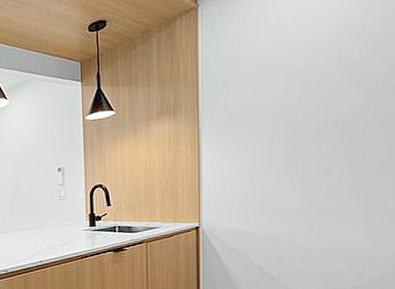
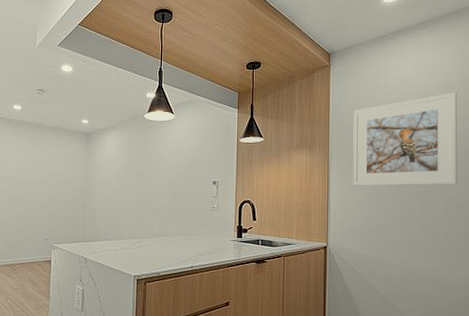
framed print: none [231,10,386,152] -> present [353,92,457,186]

